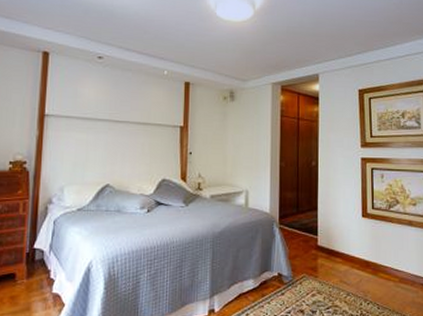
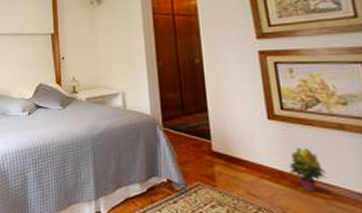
potted plant: none [373,241,397,277] -> present [289,148,327,192]

